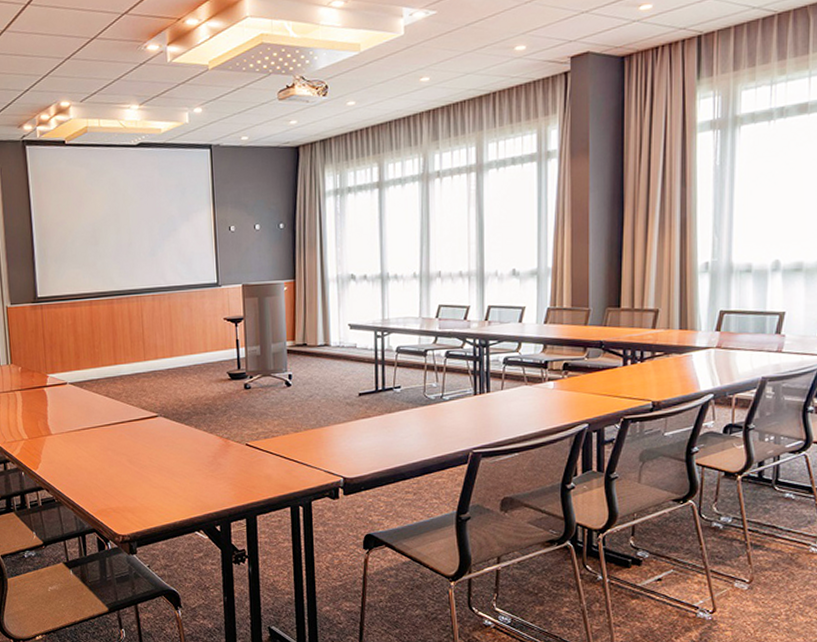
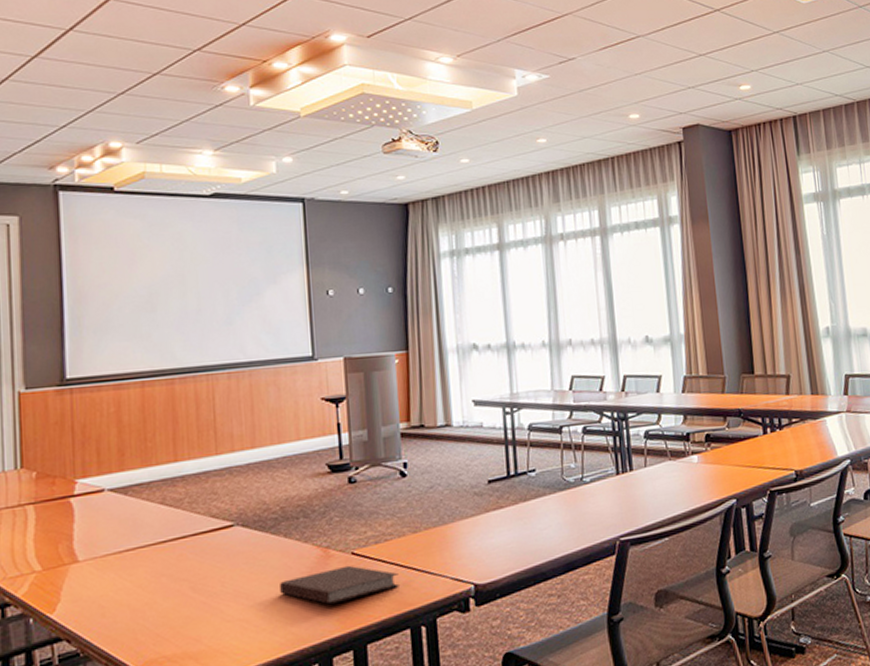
notebook: none [192,453,283,483] -> present [280,565,399,605]

